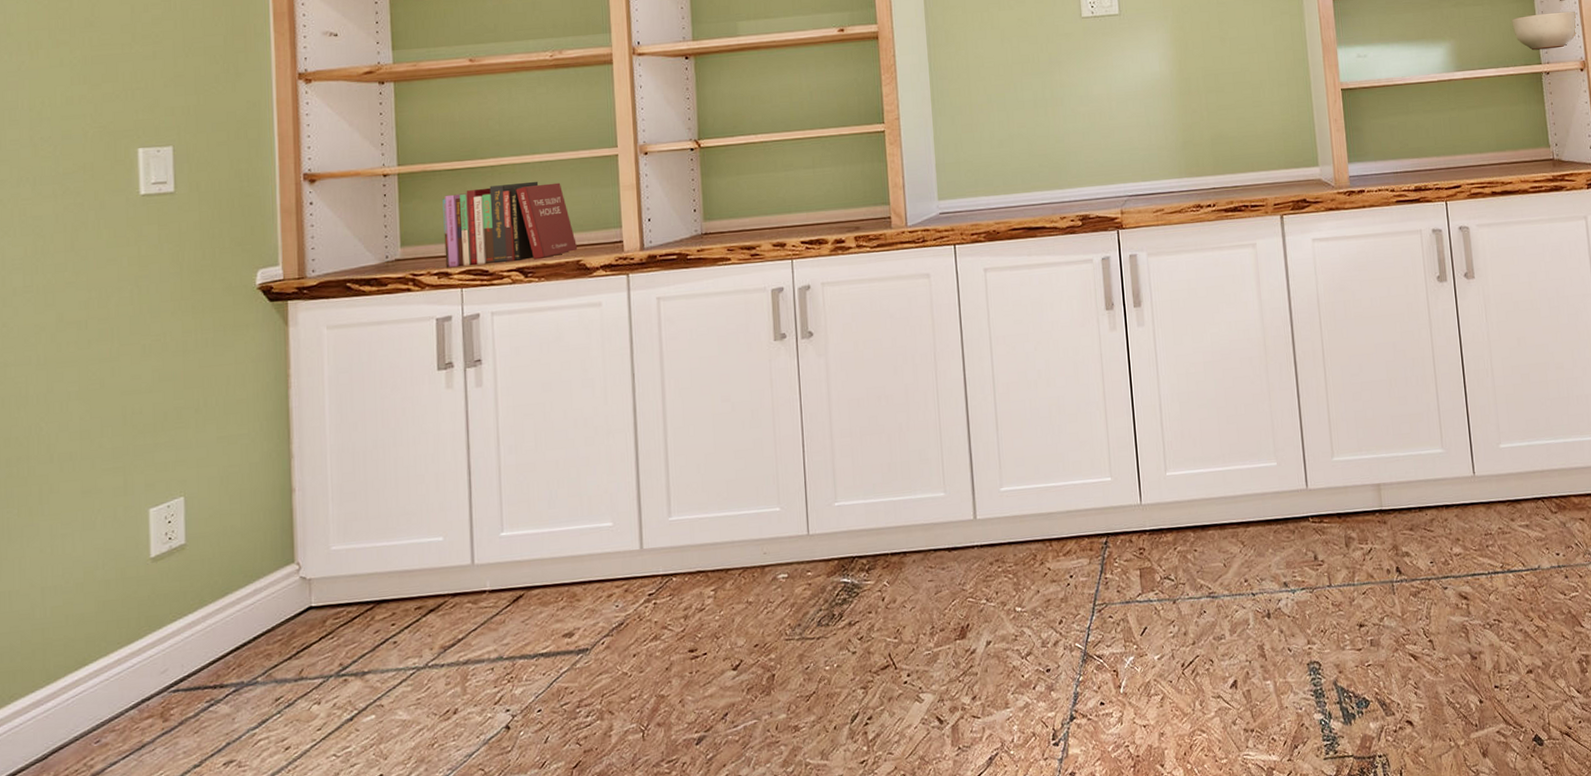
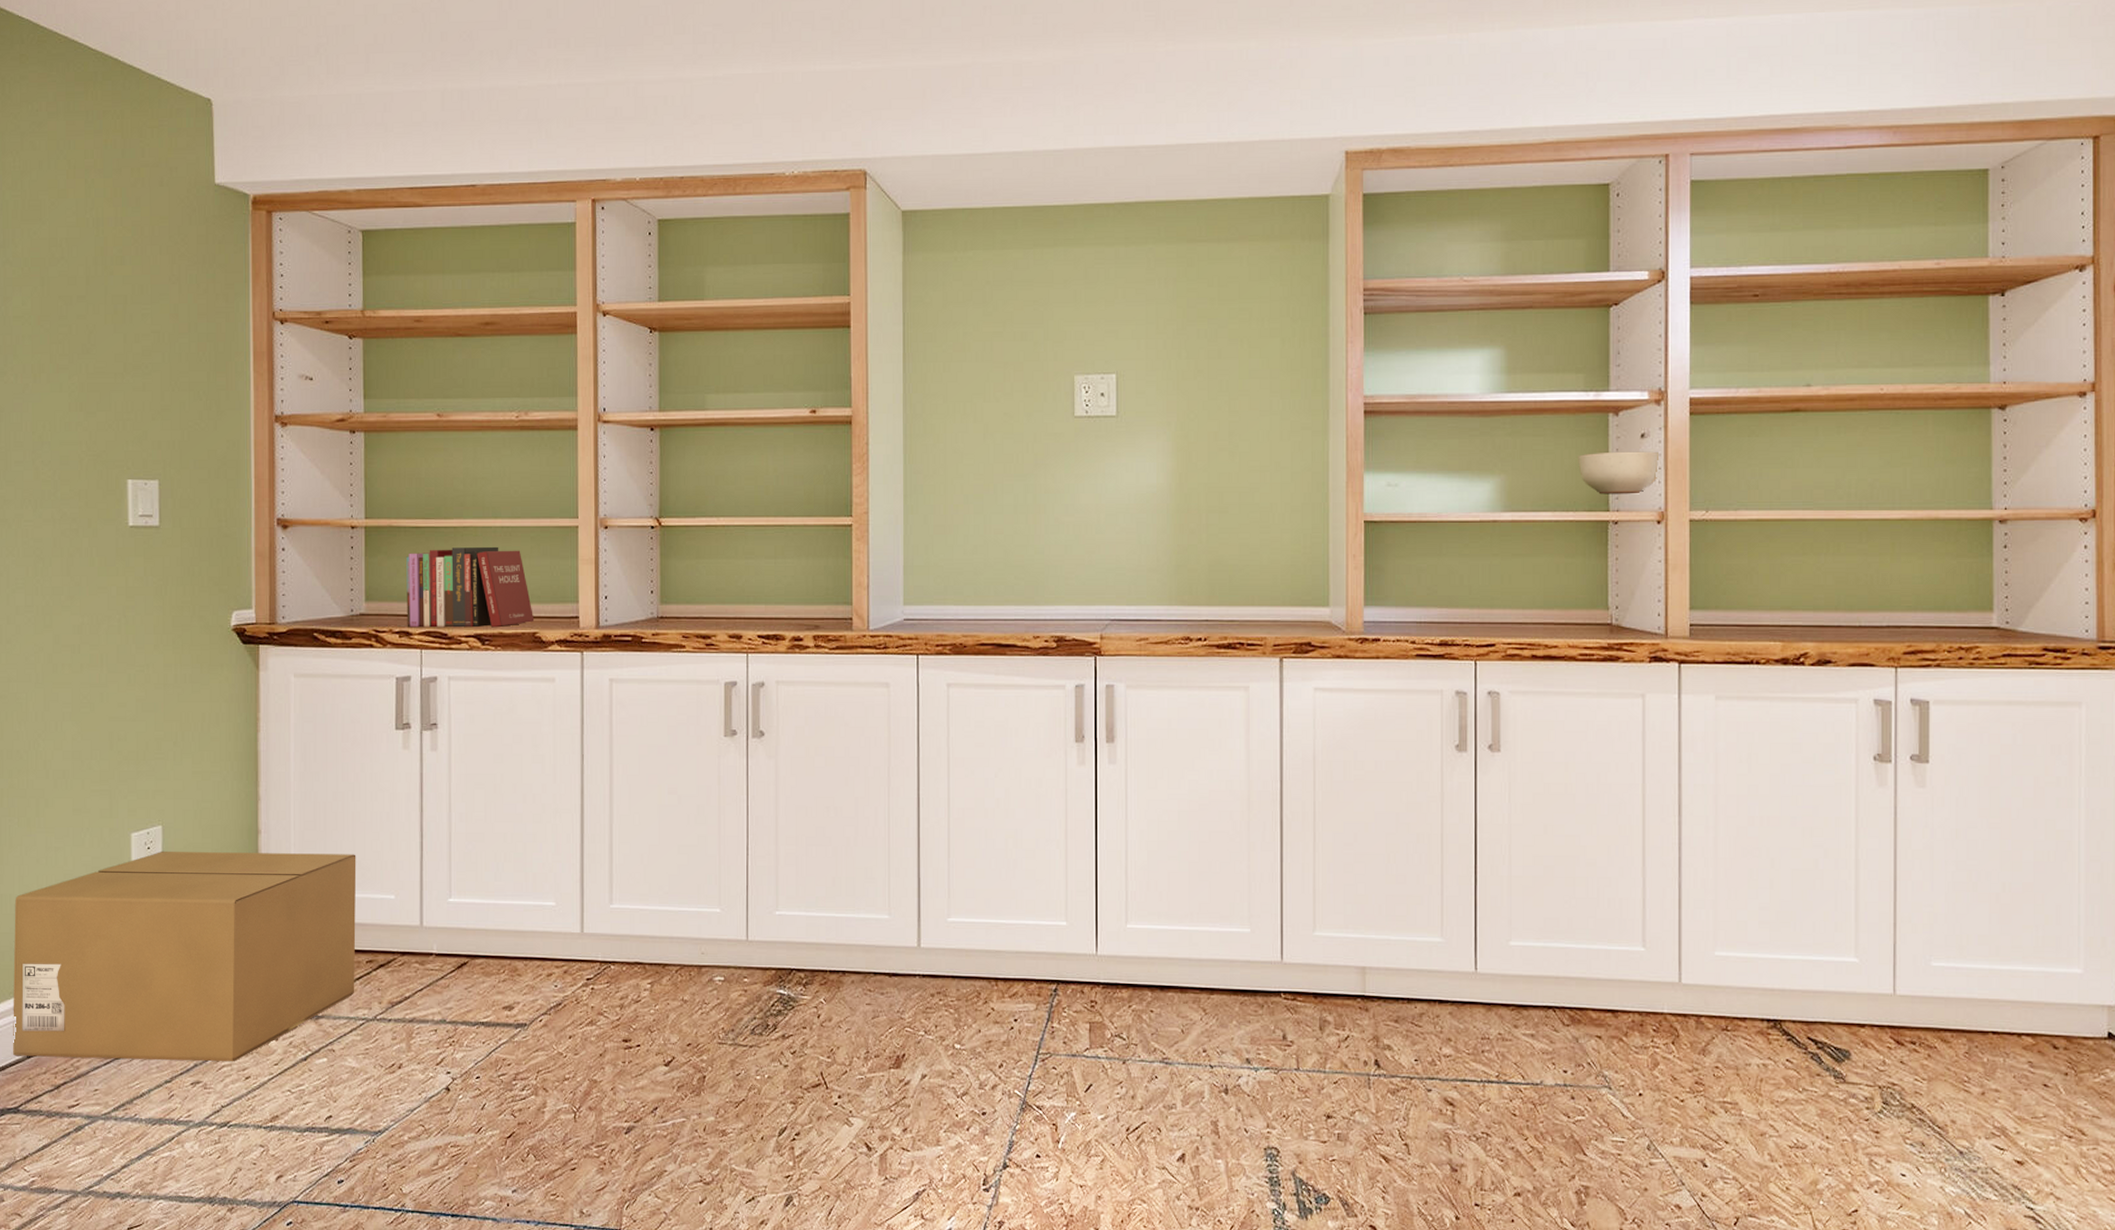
box: none [14,500,404,765] -> present [13,852,357,1061]

